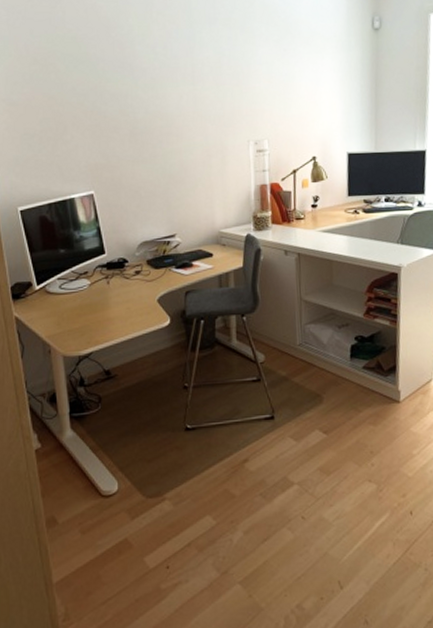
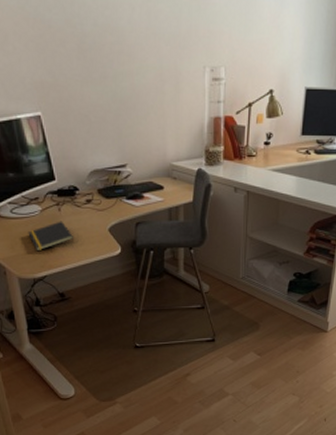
notepad: none [76,294,121,327] -> present [28,221,73,252]

